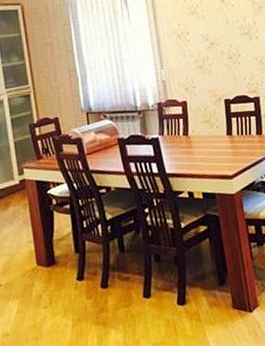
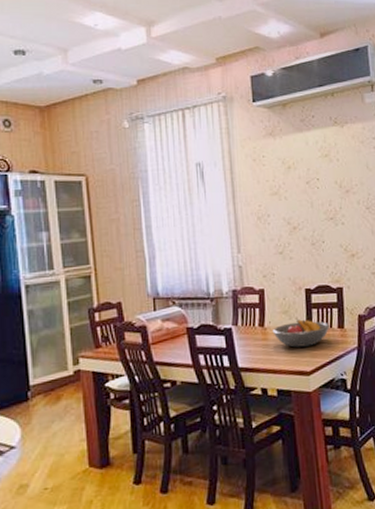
fruit bowl: none [196,127,249,154] -> present [272,319,330,348]

